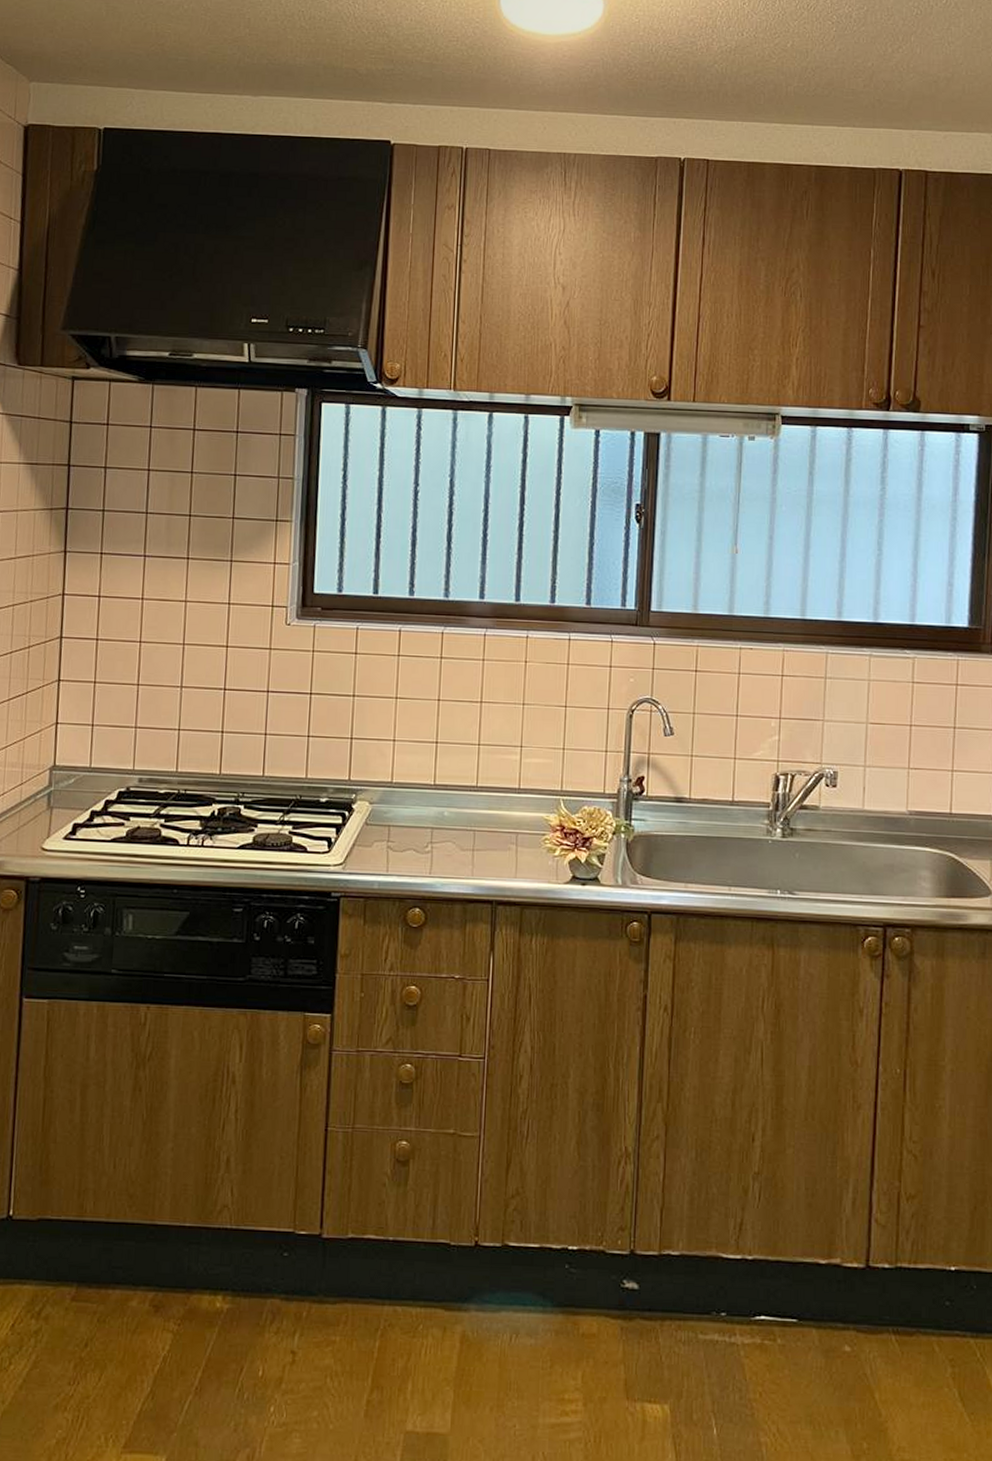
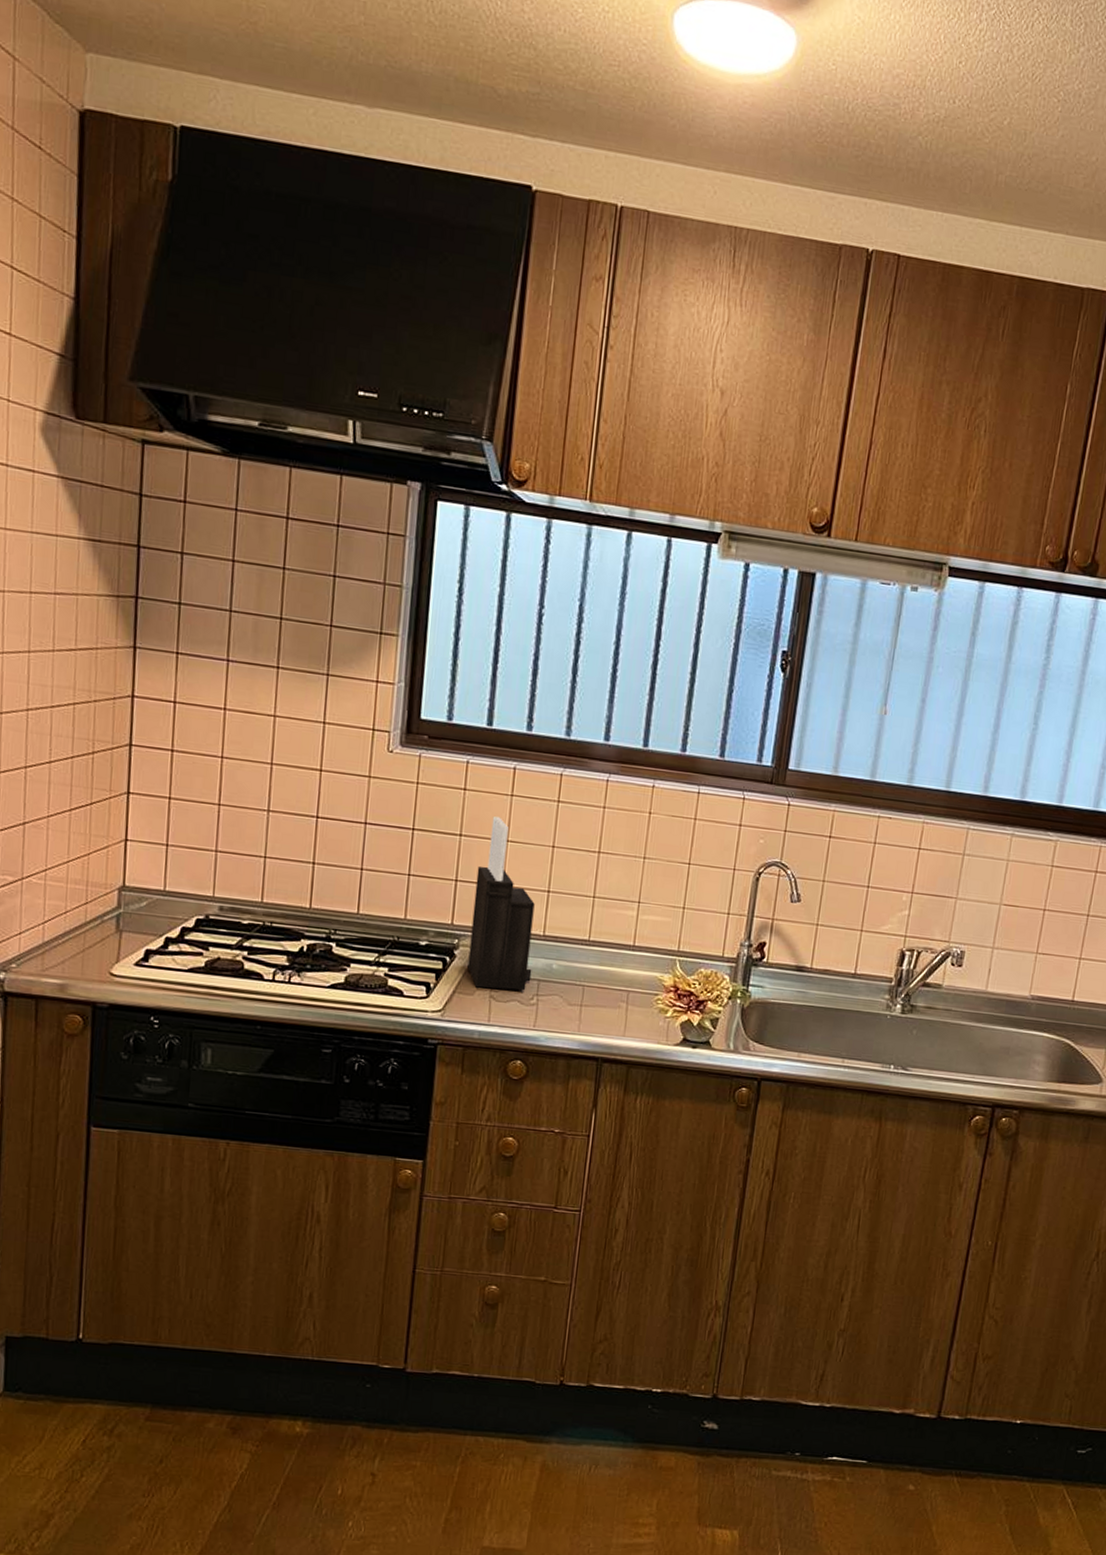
knife block: none [365,676,425,840] -> present [467,816,535,991]

